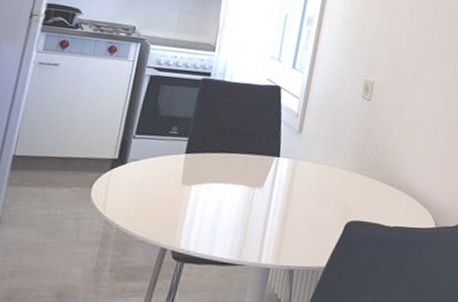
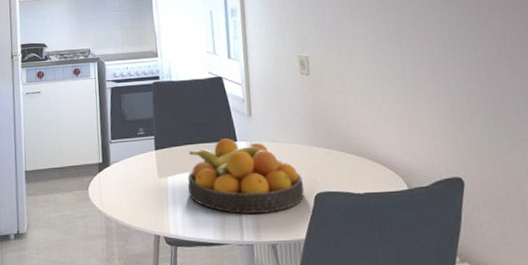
fruit bowl: none [211,152,338,237] -> present [187,138,305,214]

